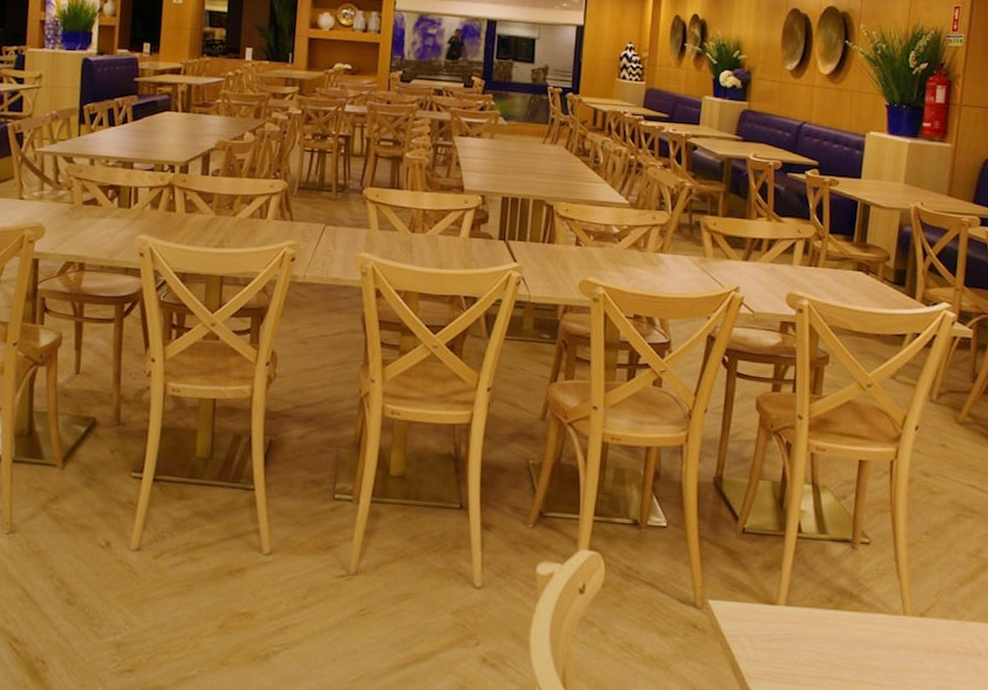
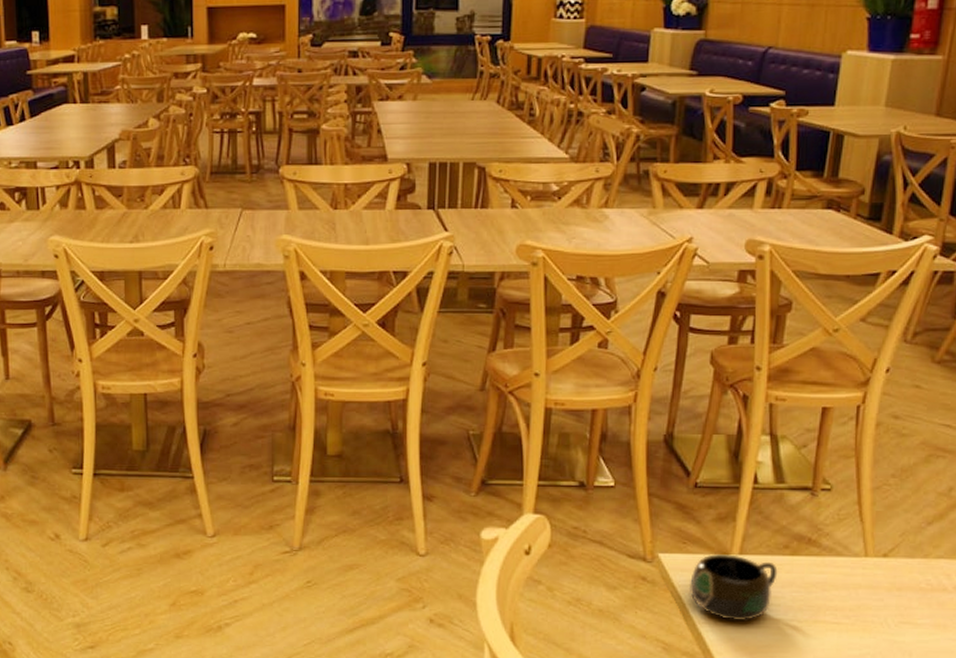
mug: none [737,604,822,678] -> present [689,554,778,622]

